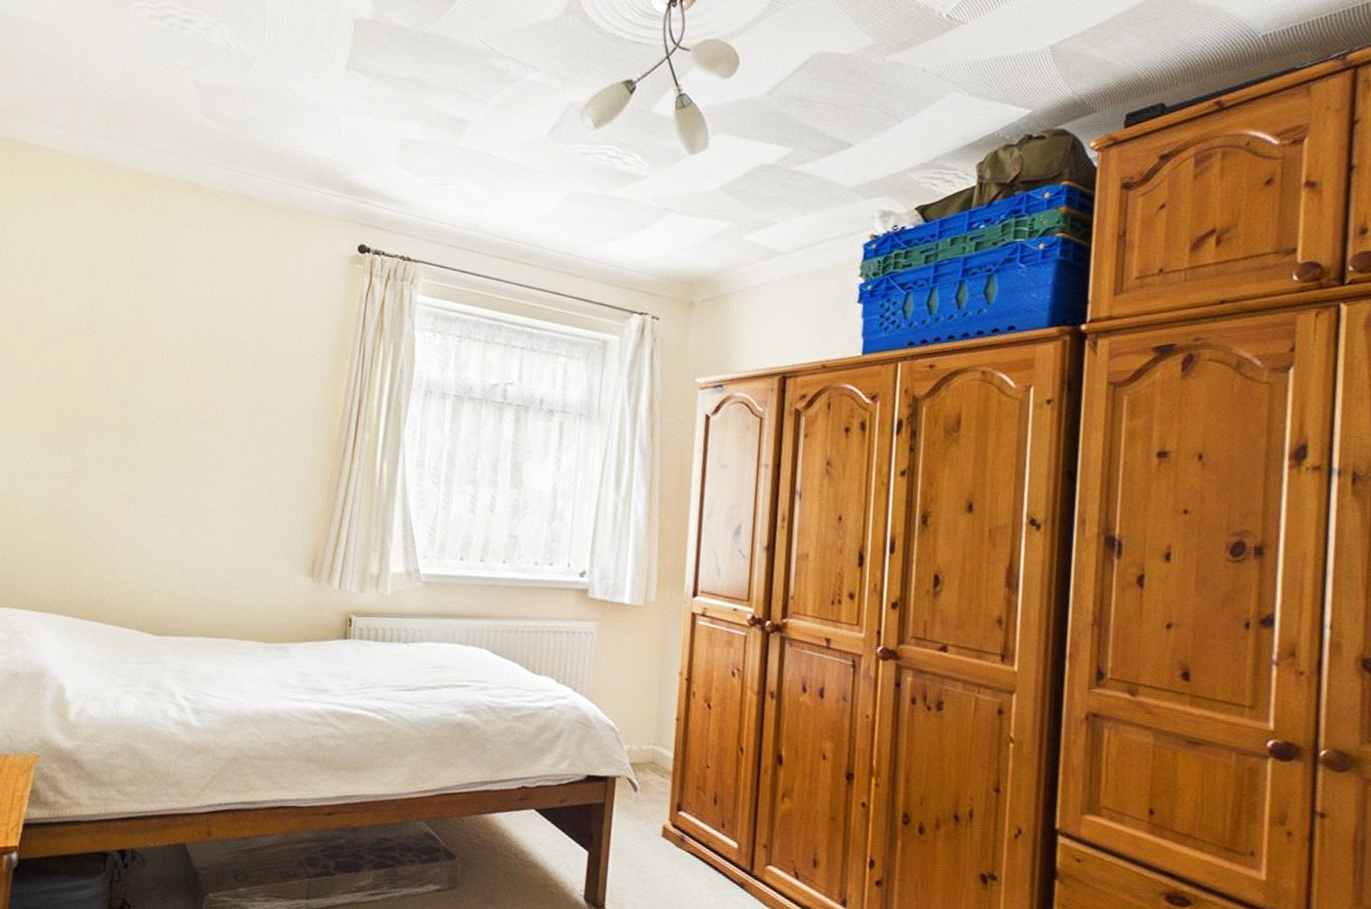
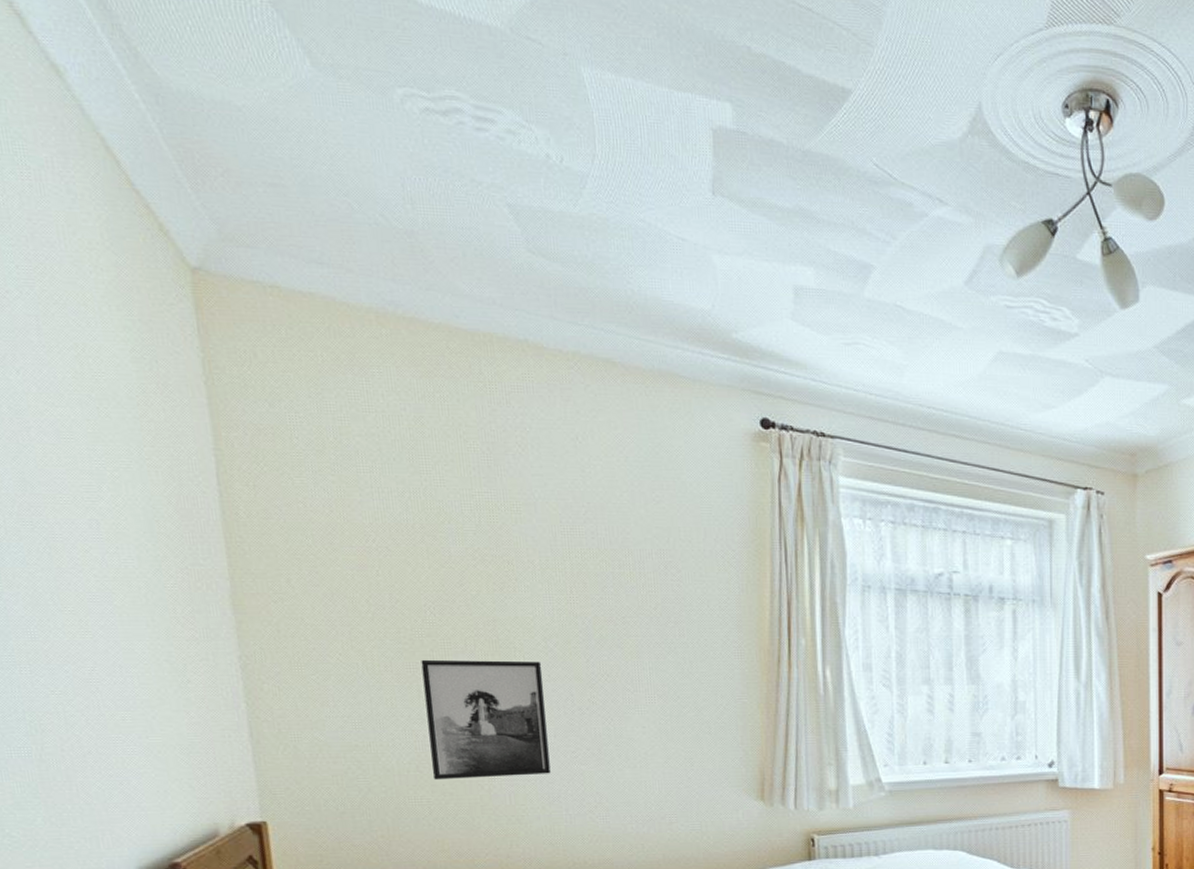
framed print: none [55,428,154,533] -> present [421,659,551,780]

